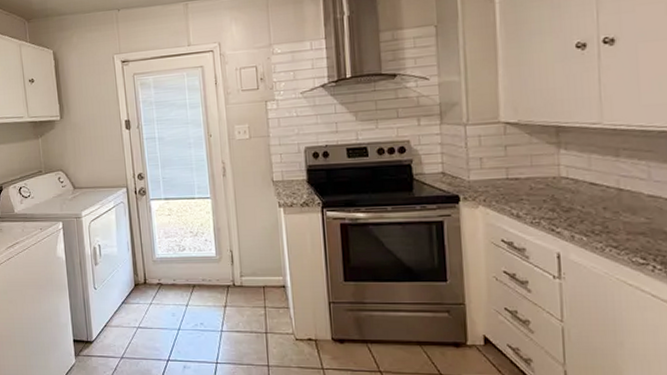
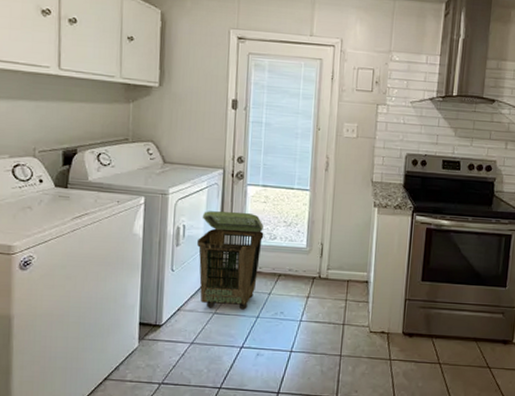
laundry basket: none [113,227,173,323] -> present [197,211,264,310]

